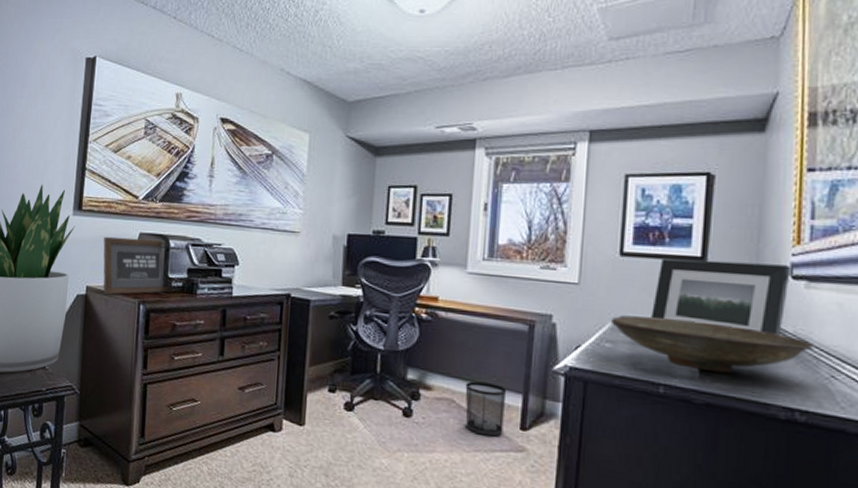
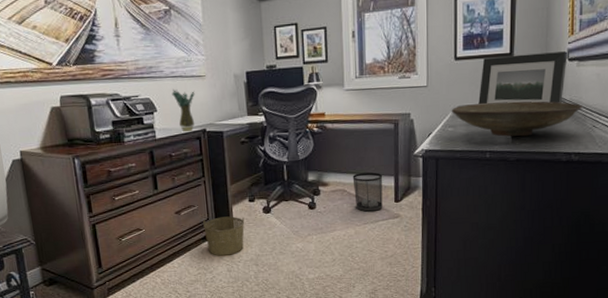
picture frame: present [103,236,172,295] -> none [27,100,102,156]
vase: none [259,242,285,295] -> present [172,88,195,133]
basket: none [269,404,320,456] -> present [203,216,245,256]

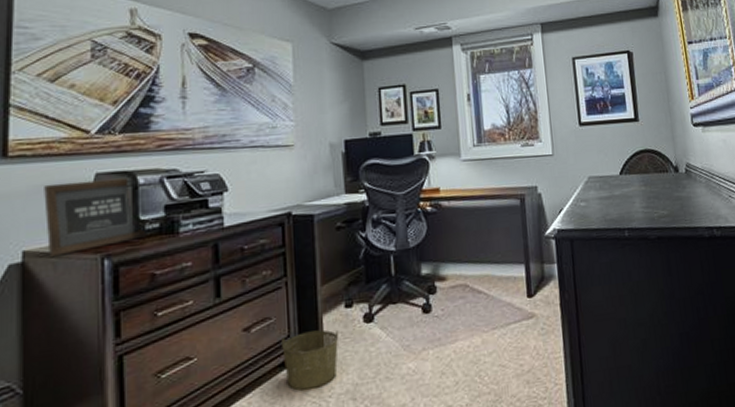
picture frame: none [27,100,102,156] -> present [44,178,146,257]
vase: present [172,88,195,133] -> none [249,161,279,218]
waste bin: present [352,172,383,212] -> none [475,260,514,313]
decorative bowl: present [451,101,583,137] -> none [581,169,716,211]
picture frame: present [478,51,568,105] -> none [608,116,694,175]

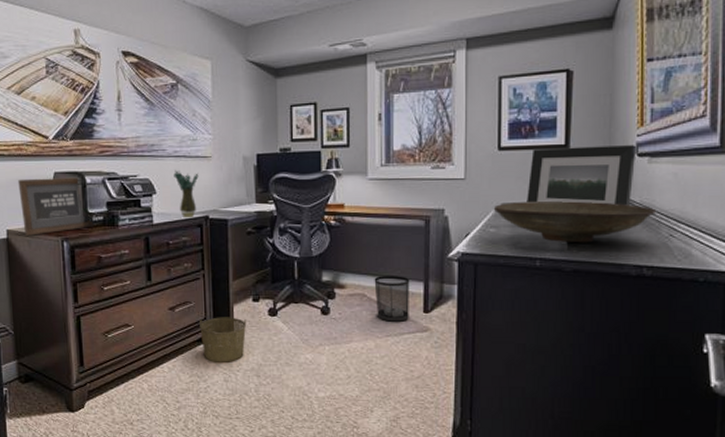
vase: none [249,161,279,218] -> present [174,169,199,218]
waste bin: none [475,260,514,313] -> present [374,275,410,322]
decorative bowl: none [581,169,716,211] -> present [493,201,657,243]
picture frame: none [608,116,694,175] -> present [527,145,637,206]

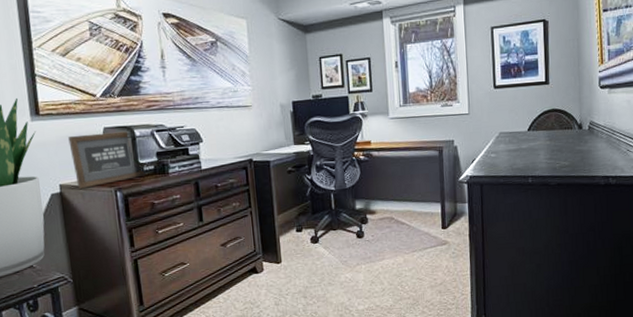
vase: present [174,169,199,218] -> none [218,119,242,163]
basket: present [199,317,247,362] -> none [250,247,293,289]
waste bin: present [374,275,410,322] -> none [399,199,431,239]
decorative bowl: present [493,201,657,243] -> none [493,127,617,162]
picture frame: present [527,145,637,206] -> none [518,79,599,131]

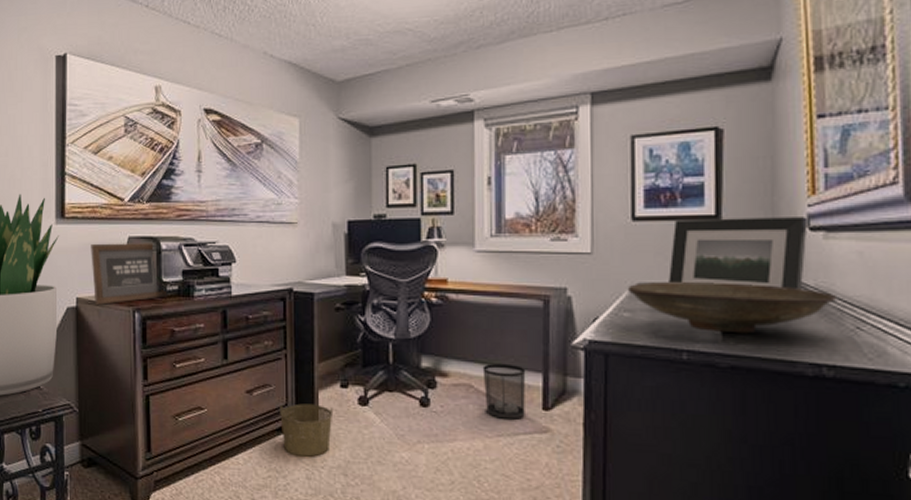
basket: none [250,247,293,289] -> present [280,403,334,457]
waste bin: none [399,199,431,239] -> present [482,363,526,420]
decorative bowl: none [493,127,617,162] -> present [627,282,838,334]
picture frame: none [518,79,599,131] -> present [669,217,808,290]

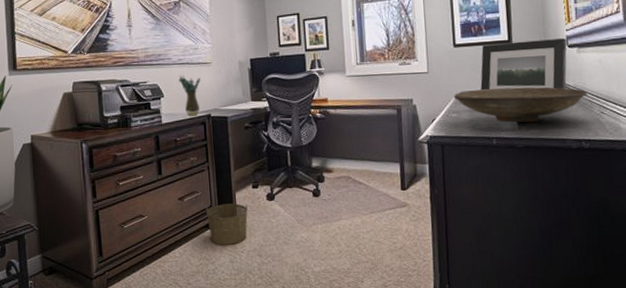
picture frame: present [91,243,168,305] -> none [41,86,109,140]
vase: none [255,236,283,291] -> present [179,75,201,118]
waste bin: present [482,363,526,420] -> none [357,158,389,200]

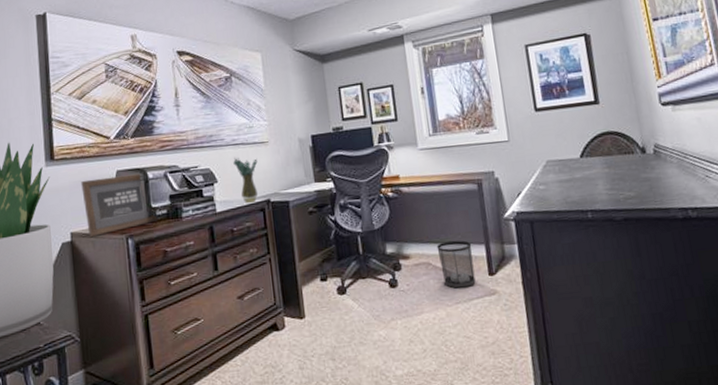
picture frame: none [41,86,109,140] -> present [81,173,158,237]
basket: present [206,203,248,245] -> none [269,299,317,350]
waste bin: none [357,158,389,200] -> present [436,240,476,289]
decorative bowl: present [453,87,589,123] -> none [539,150,690,193]
picture frame: present [480,38,567,91] -> none [566,96,664,159]

